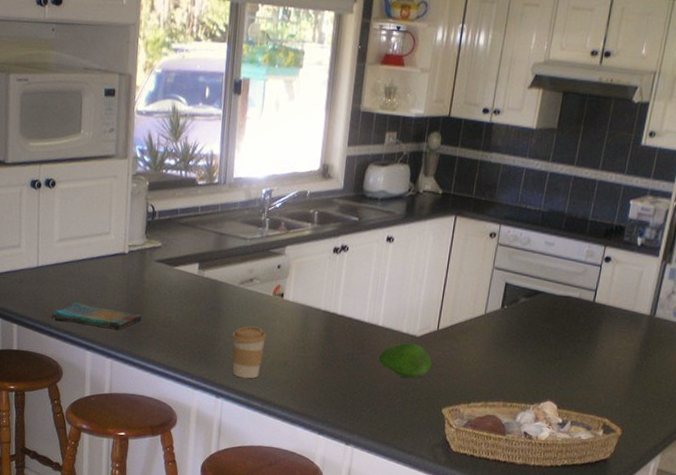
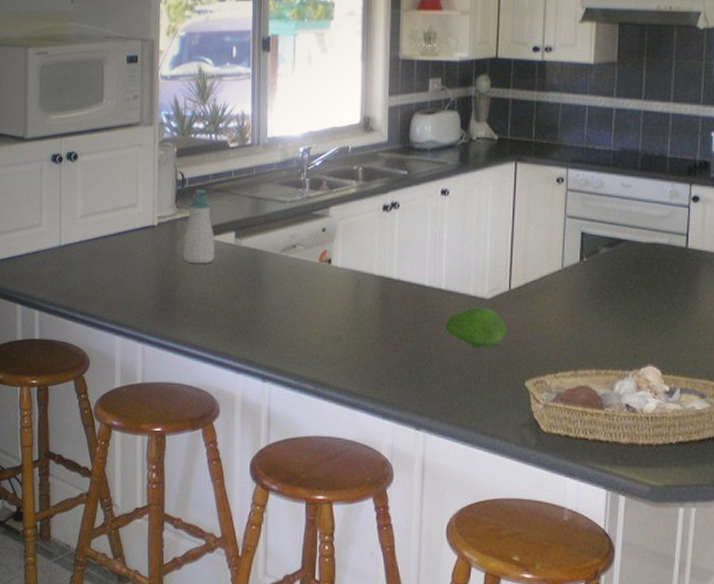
dish towel: present [51,302,142,330] -> none [76,283,175,310]
soap bottle: none [151,222,180,291] -> present [183,189,215,264]
coffee cup: present [231,326,267,379] -> none [276,298,316,358]

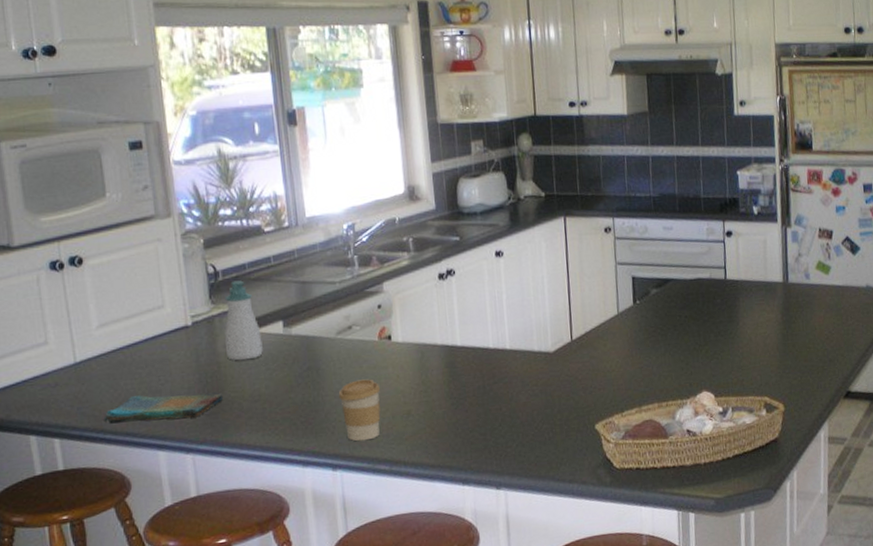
dish towel: none [76,283,175,310] -> present [103,394,223,422]
coffee cup: none [276,298,316,358] -> present [338,379,381,442]
fruit: present [445,306,507,348] -> none [513,360,574,401]

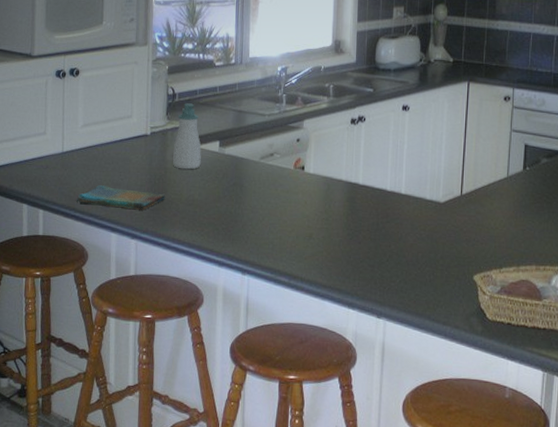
coffee cup: present [338,379,381,442] -> none [255,200,290,254]

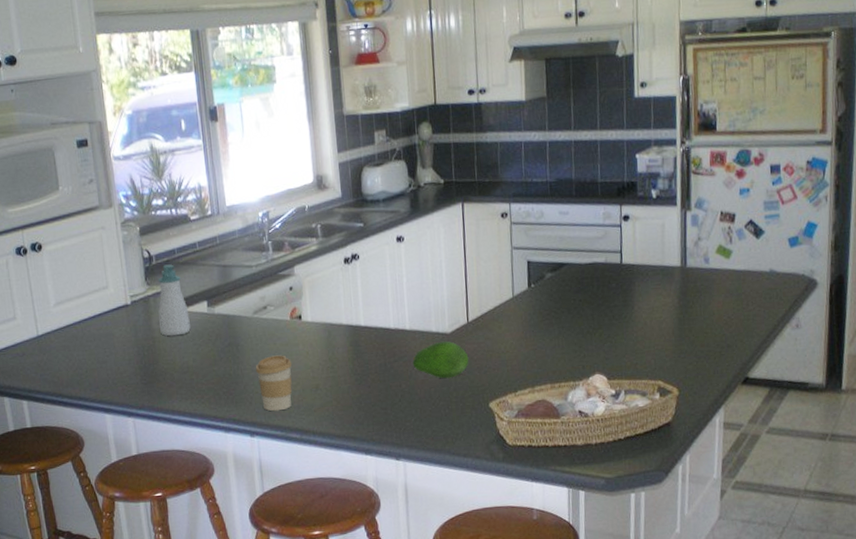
dish towel: present [76,185,165,210] -> none [61,365,157,388]
coffee cup: none [255,200,290,254] -> present [255,355,293,412]
fruit: none [404,209,459,246] -> present [412,340,469,379]

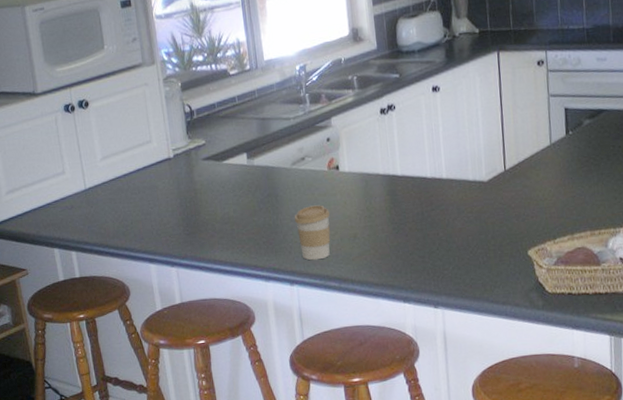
soap bottle: present [158,264,191,336] -> none [199,118,231,188]
fruit: present [412,340,469,379] -> none [449,189,507,227]

